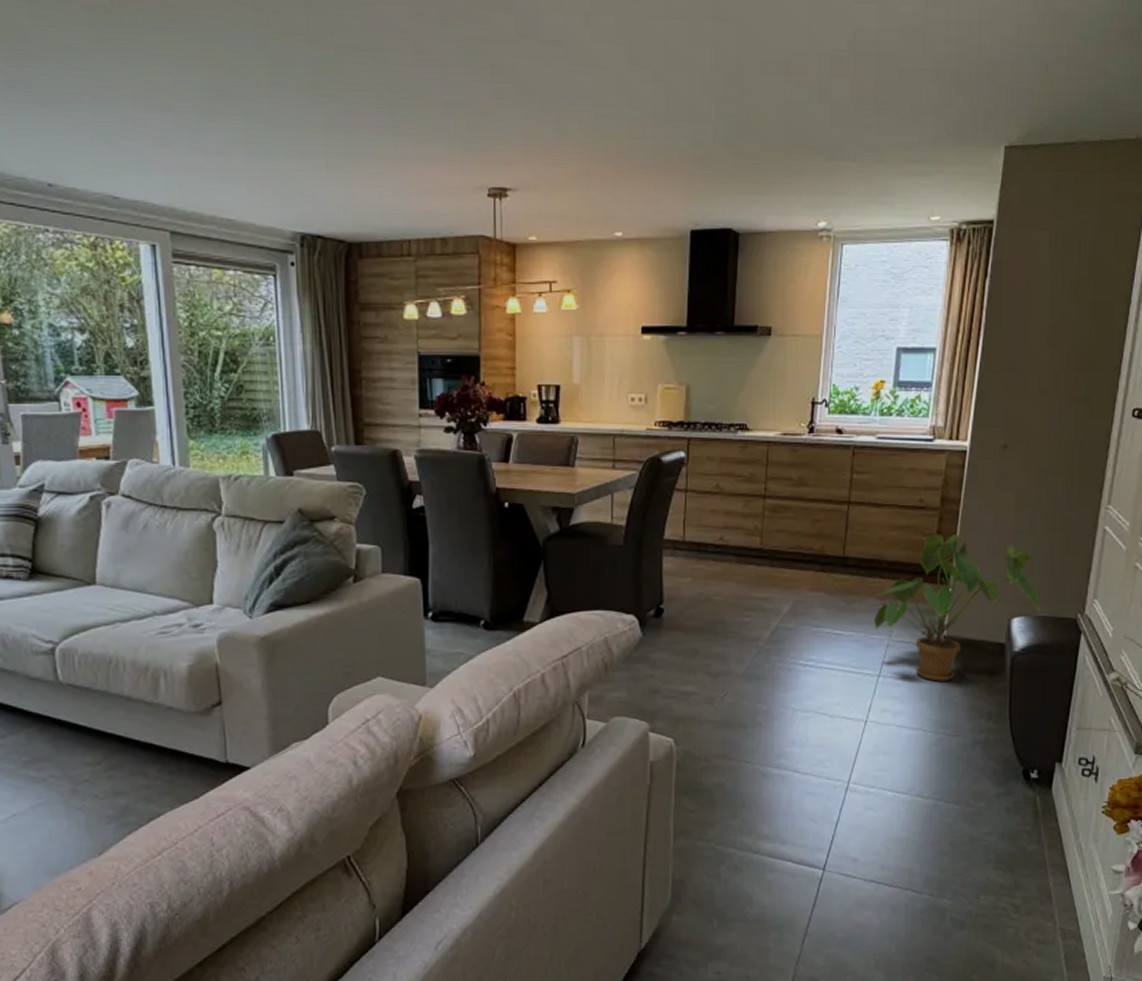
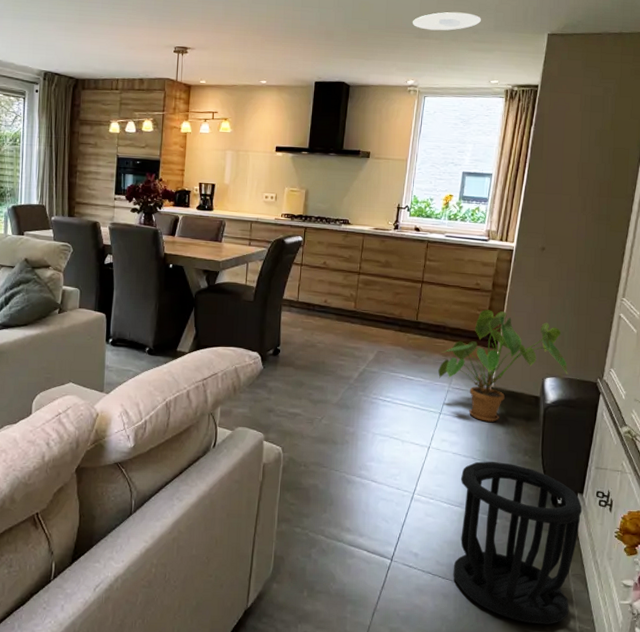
recessed light: none [822,120,915,148] -> present [413,12,481,31]
wastebasket: none [902,732,1061,931] -> present [453,461,582,625]

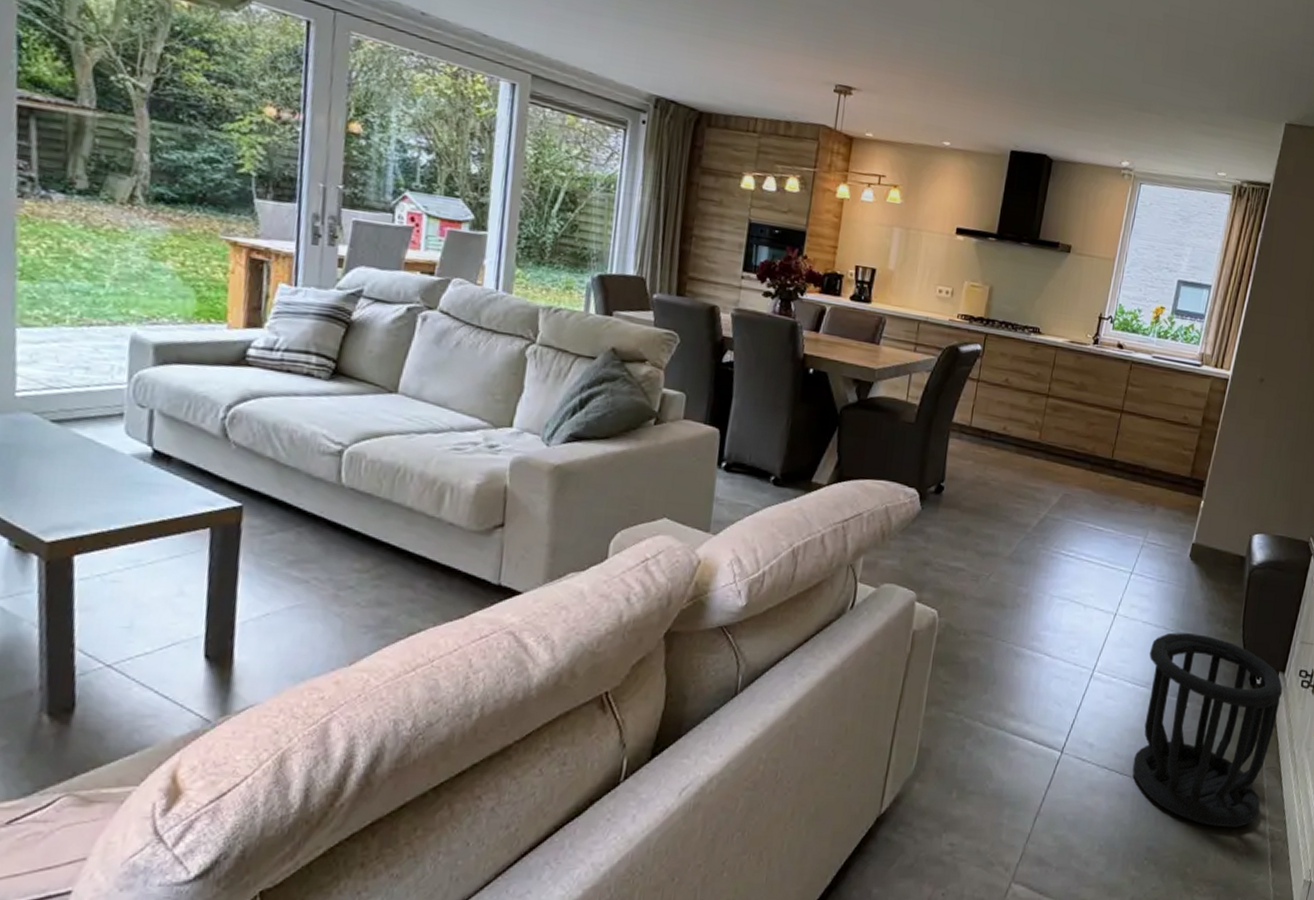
recessed light: present [413,12,481,31] -> none [1133,82,1212,106]
house plant: present [438,309,568,422] -> none [1132,449,1279,585]

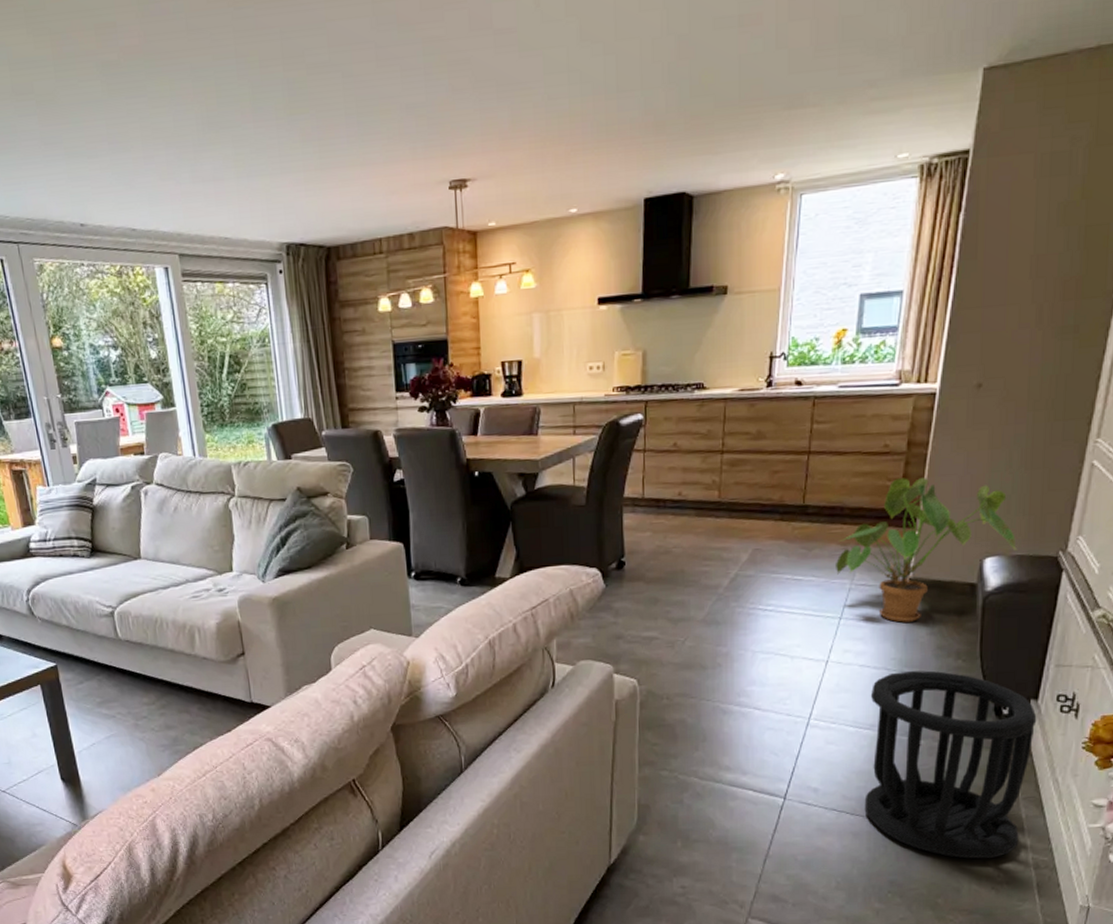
house plant: none [1132,449,1279,585] -> present [836,478,1017,623]

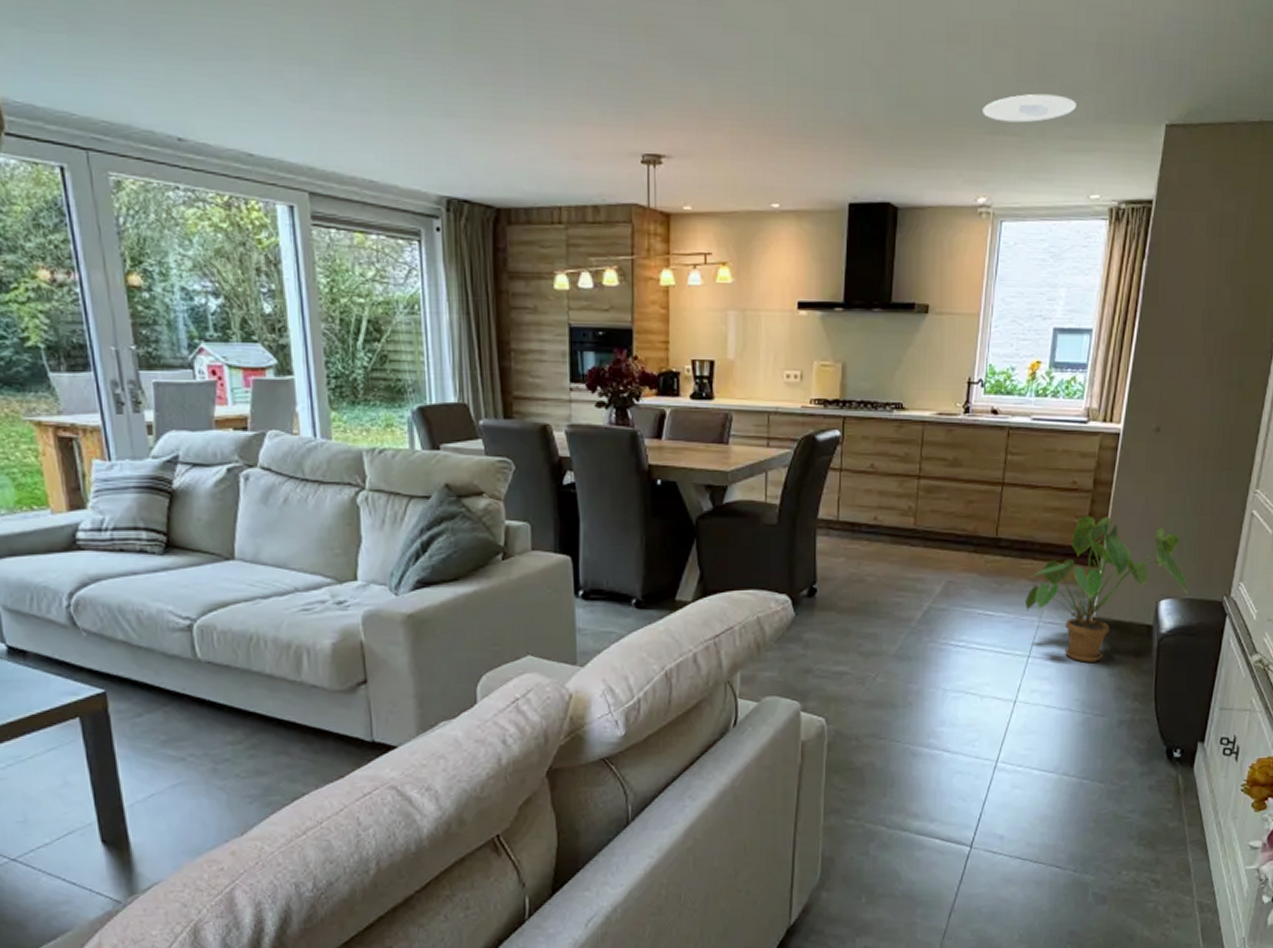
recessed light: none [779,57,880,95] -> present [983,93,1076,123]
wastebasket: present [864,670,1037,859] -> none [1047,712,1203,905]

